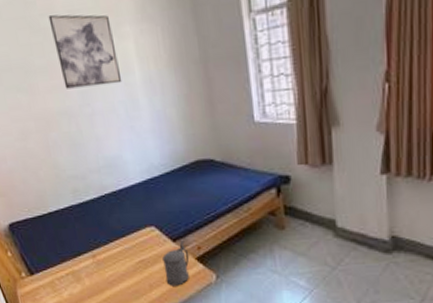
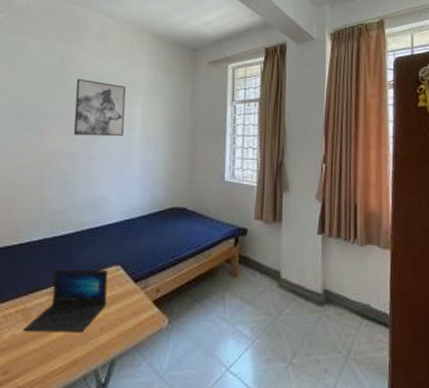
laptop: none [78,231,150,291] -> present [23,269,108,333]
beer stein: present [162,241,190,286] -> none [118,282,147,330]

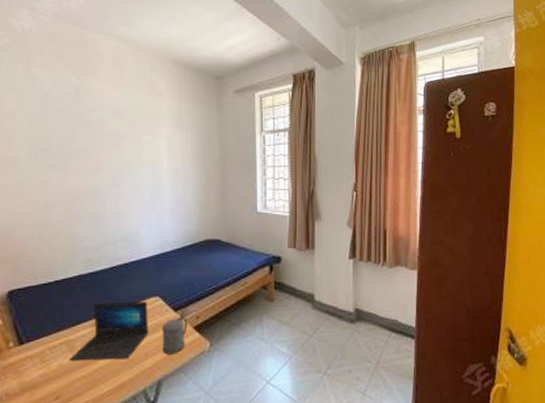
wall art: present [73,78,126,137] -> none [95,111,151,172]
beer stein: none [118,282,147,330] -> present [162,310,188,355]

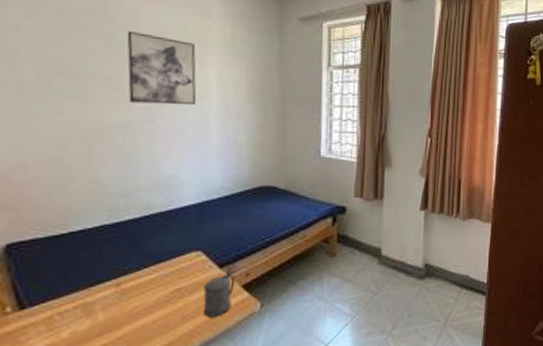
laptop: present [69,300,149,362] -> none [86,256,188,329]
wall art: none [95,111,151,172] -> present [126,30,197,106]

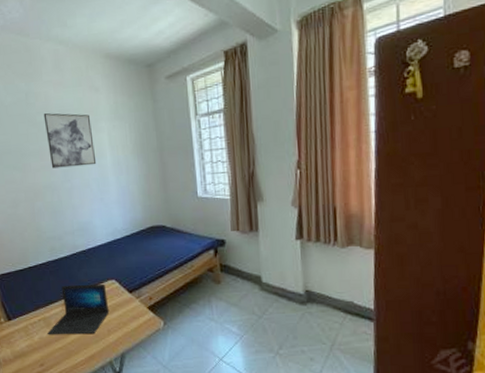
laptop: none [86,256,188,329] -> present [47,283,110,335]
beer stein: present [203,267,235,318] -> none [120,292,143,331]

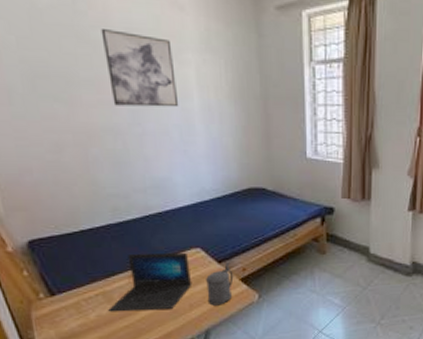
beer stein: none [120,292,143,331] -> present [206,262,234,306]

